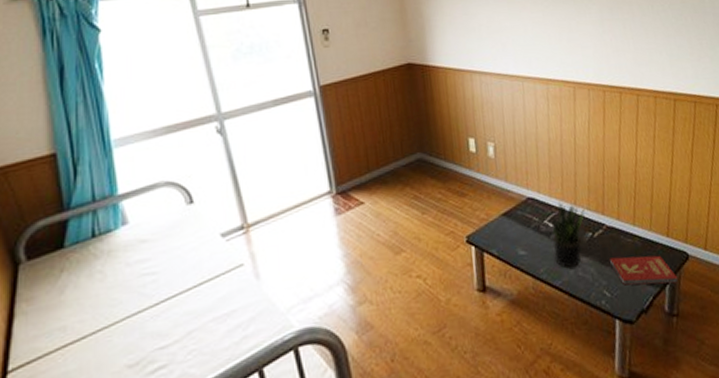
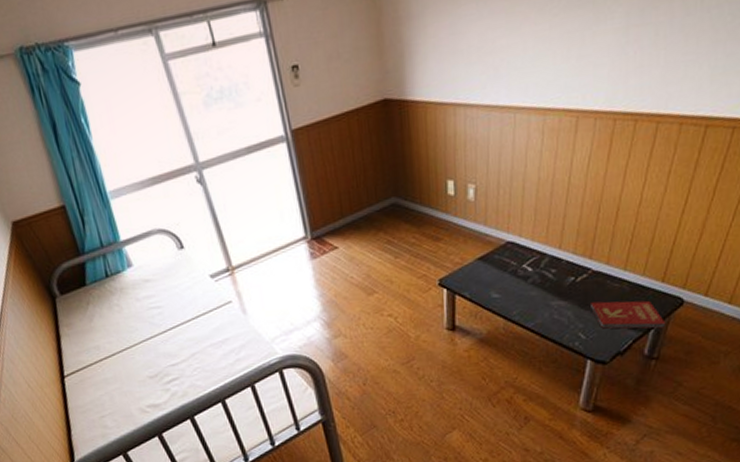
potted plant: present [550,201,585,269] -> none [529,245,570,312]

